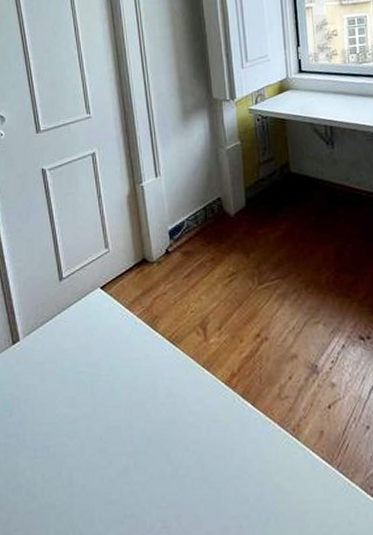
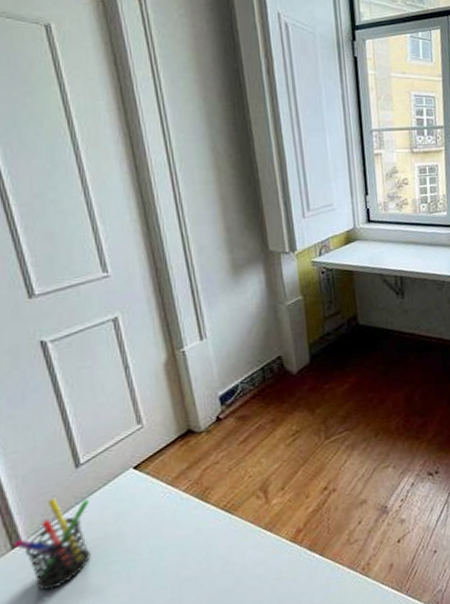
pen holder: none [14,305,68,388] -> present [14,498,91,591]

